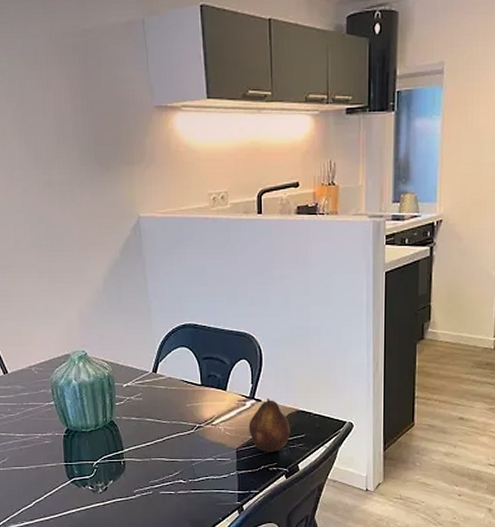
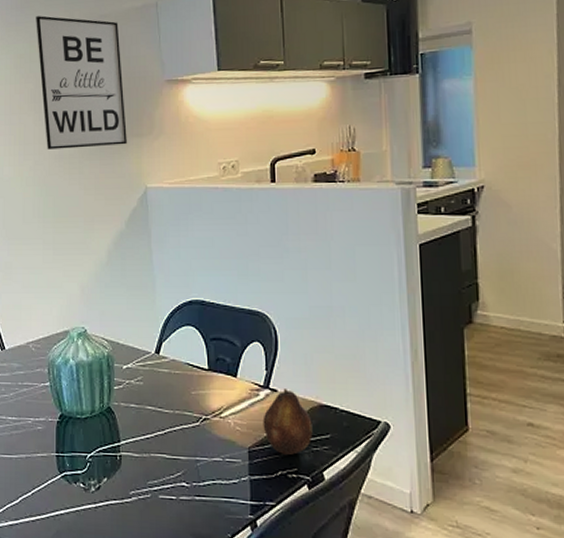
wall art: none [12,25,118,176] -> present [36,16,127,150]

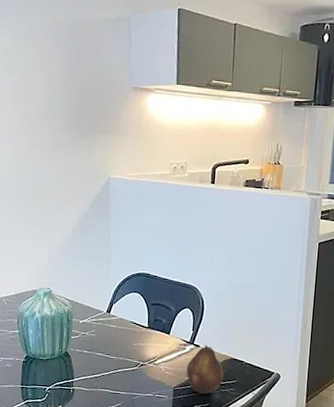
wall art: present [36,16,127,150] -> none [20,14,96,140]

